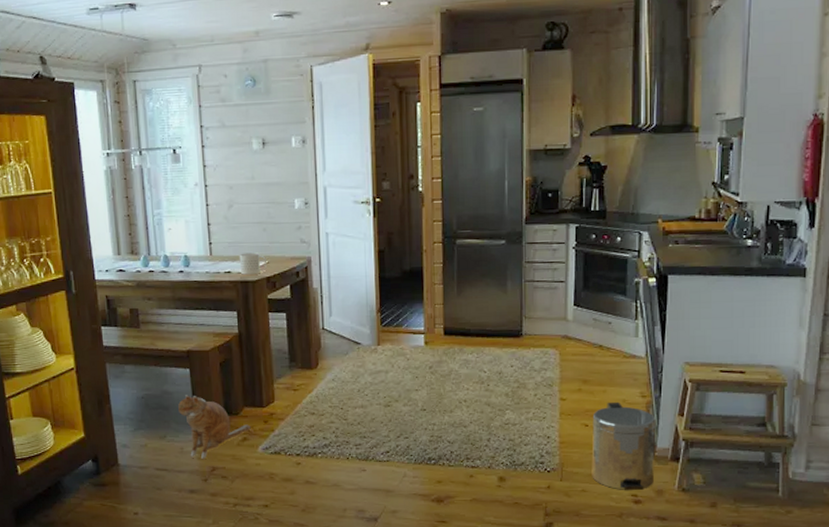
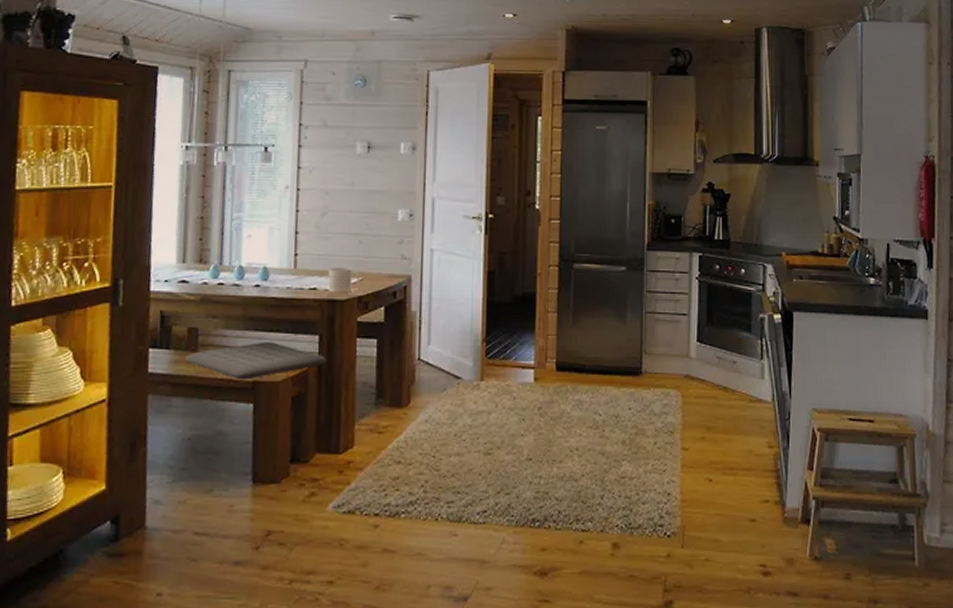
cushion: none [131,318,246,350] -> present [185,341,327,380]
cat: present [178,395,251,460] -> none [233,437,322,521]
trash can: present [591,401,656,490] -> none [716,452,785,559]

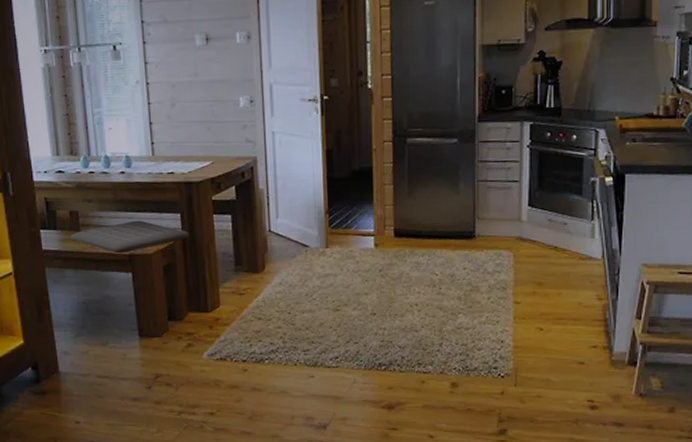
mug: present [327,267,360,294] -> none [182,152,211,177]

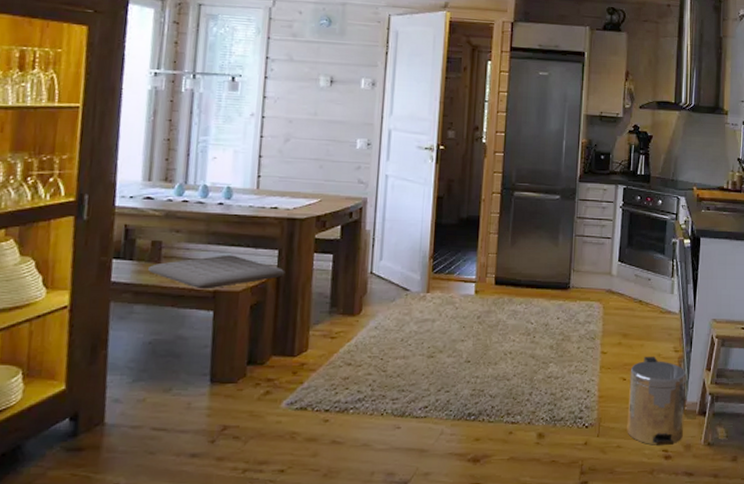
trash can: none [546,304,613,396] -> present [627,356,687,445]

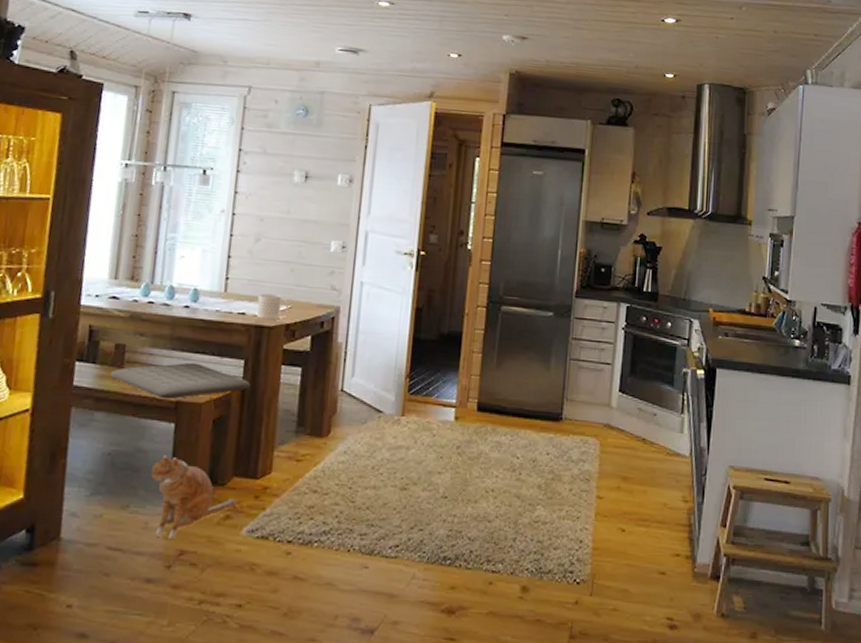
cat: none [192,341,277,417] -> present [151,455,238,540]
mug: none [288,189,319,213] -> present [256,293,289,321]
trash can: present [627,356,687,445] -> none [625,504,697,612]

